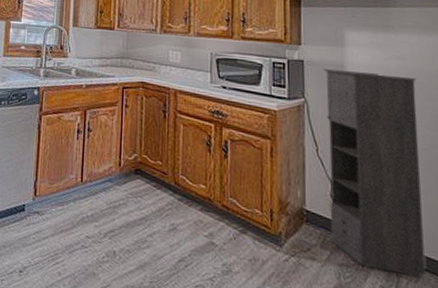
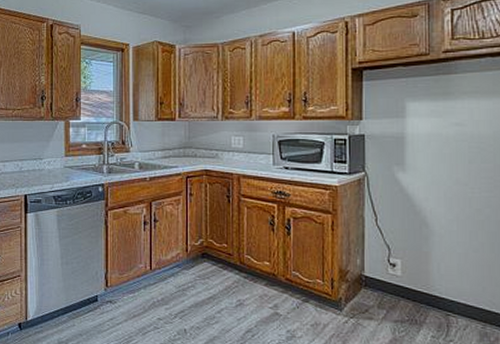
storage cabinet: present [324,69,427,277] -> none [384,142,475,325]

